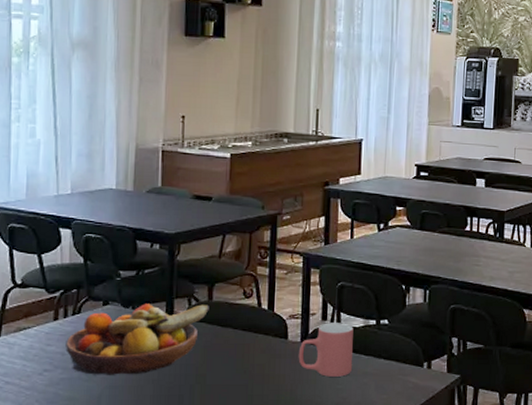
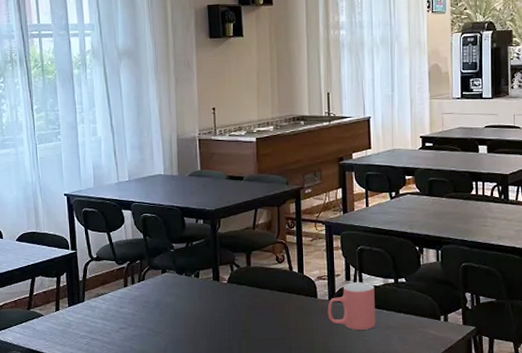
fruit bowl: present [66,304,209,375] -> none [135,270,248,332]

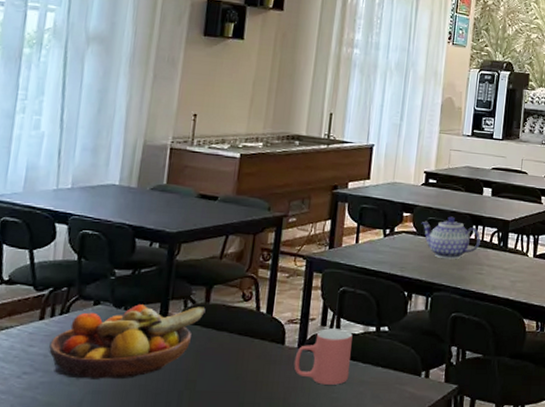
fruit bowl: none [135,270,248,332] -> present [49,304,206,380]
teapot: none [423,175,481,215] -> present [421,216,481,260]

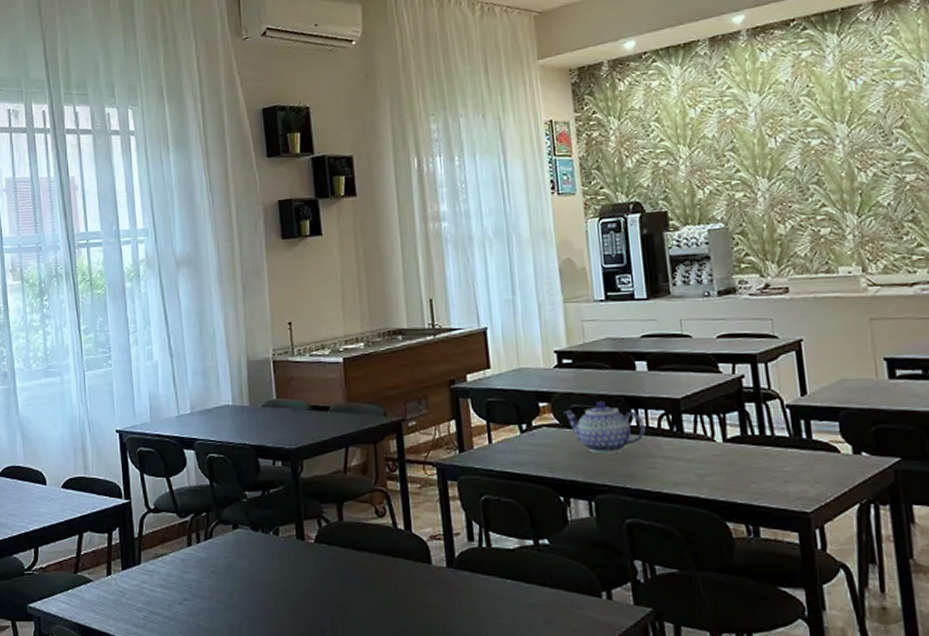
fruit bowl: present [49,304,206,380] -> none [201,526,341,605]
mug: present [294,328,353,385] -> none [446,544,513,609]

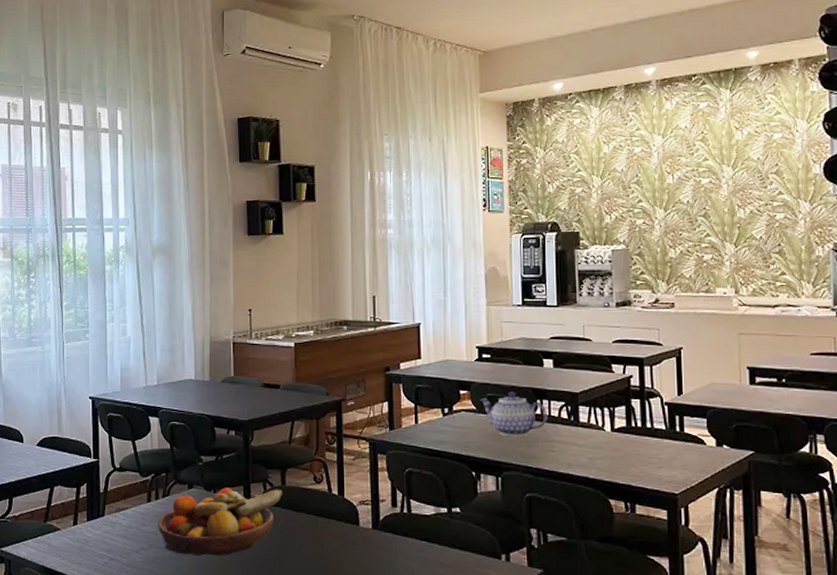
fruit bowl: none [201,526,341,605] -> present [158,487,283,556]

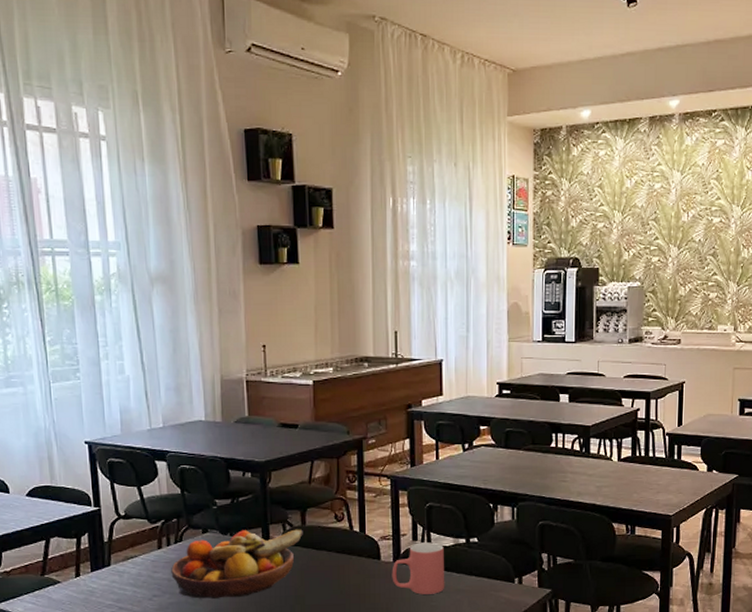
mug: none [370,509,427,566] -> present [392,542,445,594]
teapot: present [480,391,548,437] -> none [499,426,561,469]

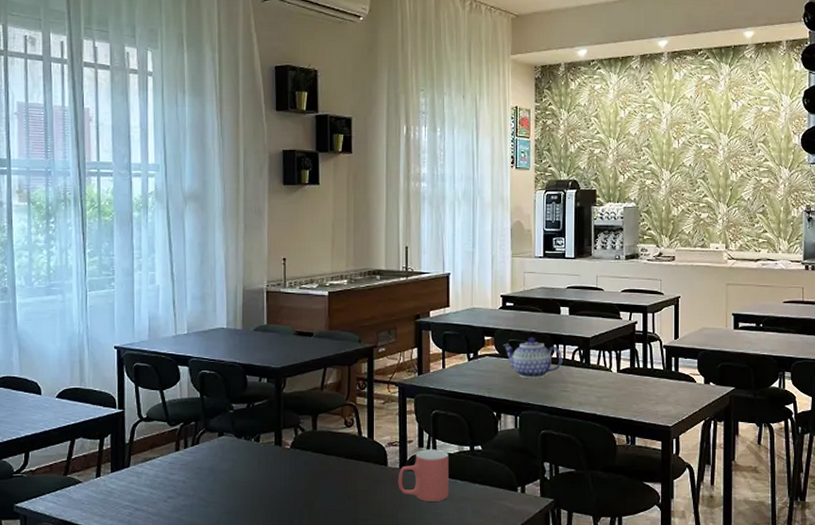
fruit bowl: present [171,529,303,599] -> none [187,434,314,502]
teapot: none [499,426,561,469] -> present [503,337,562,379]

